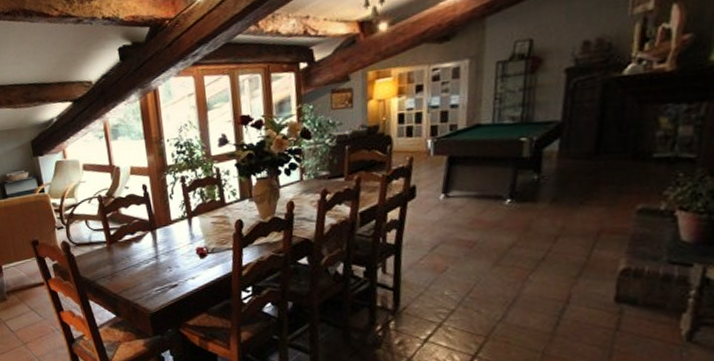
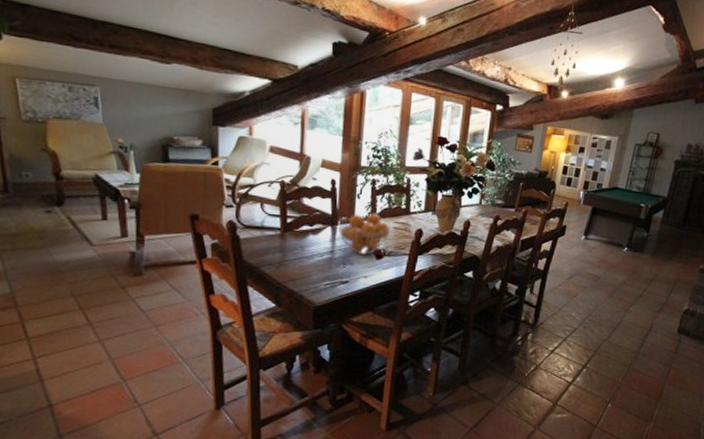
fruit basket: none [156,210,211,257] -> present [337,212,393,256]

